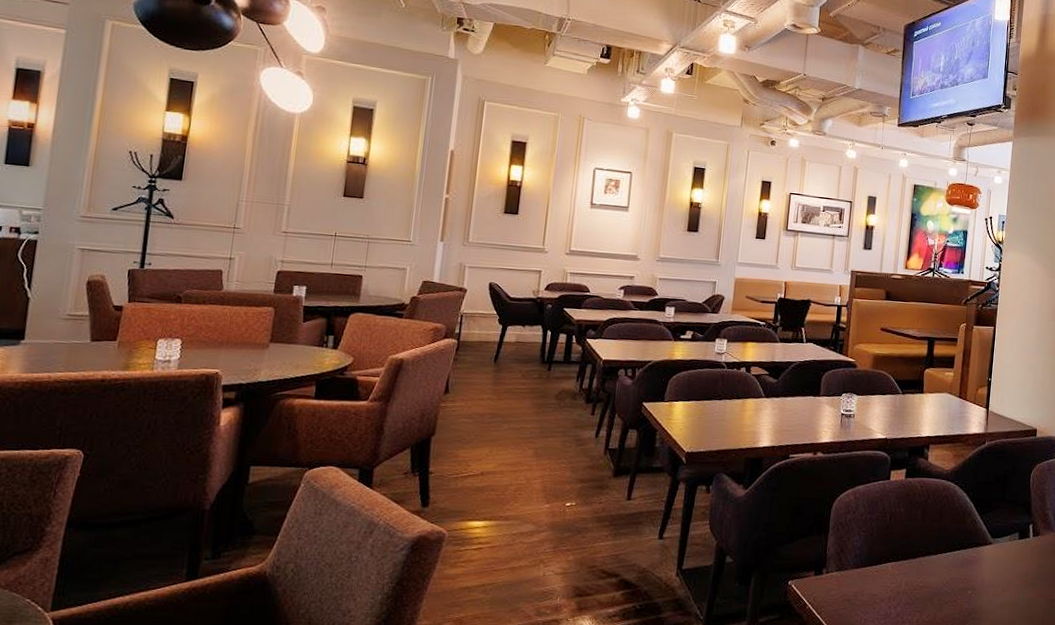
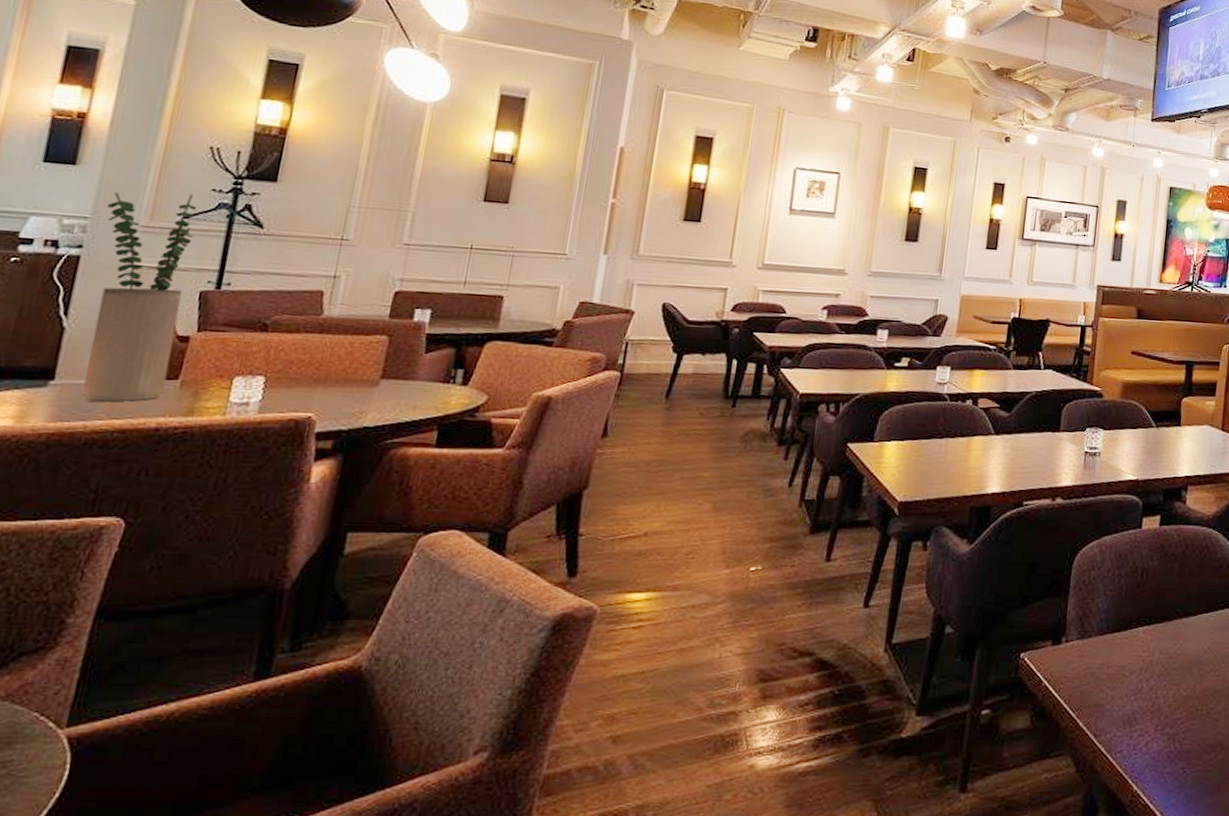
vase: none [45,188,123,358] -> present [82,191,197,402]

